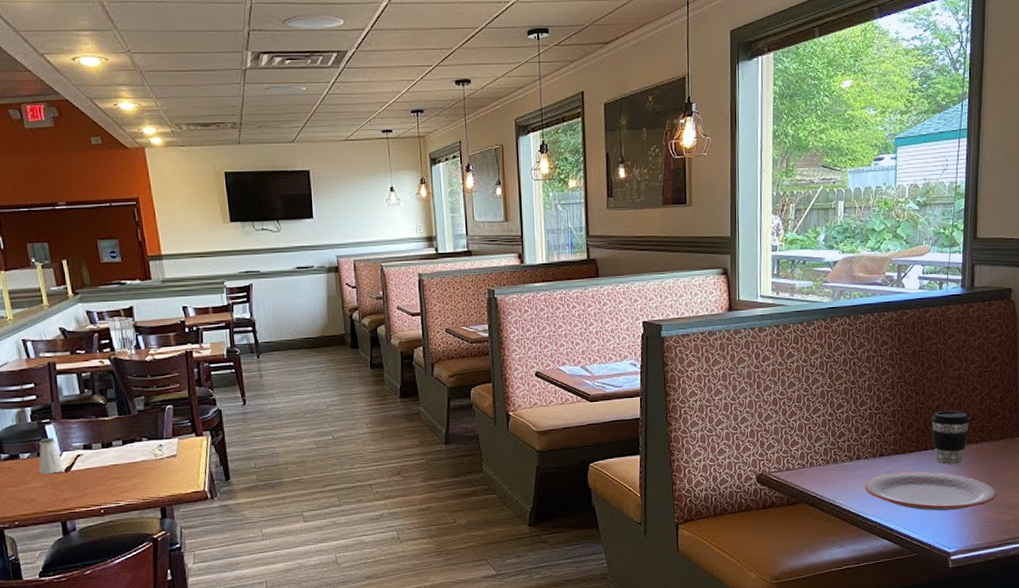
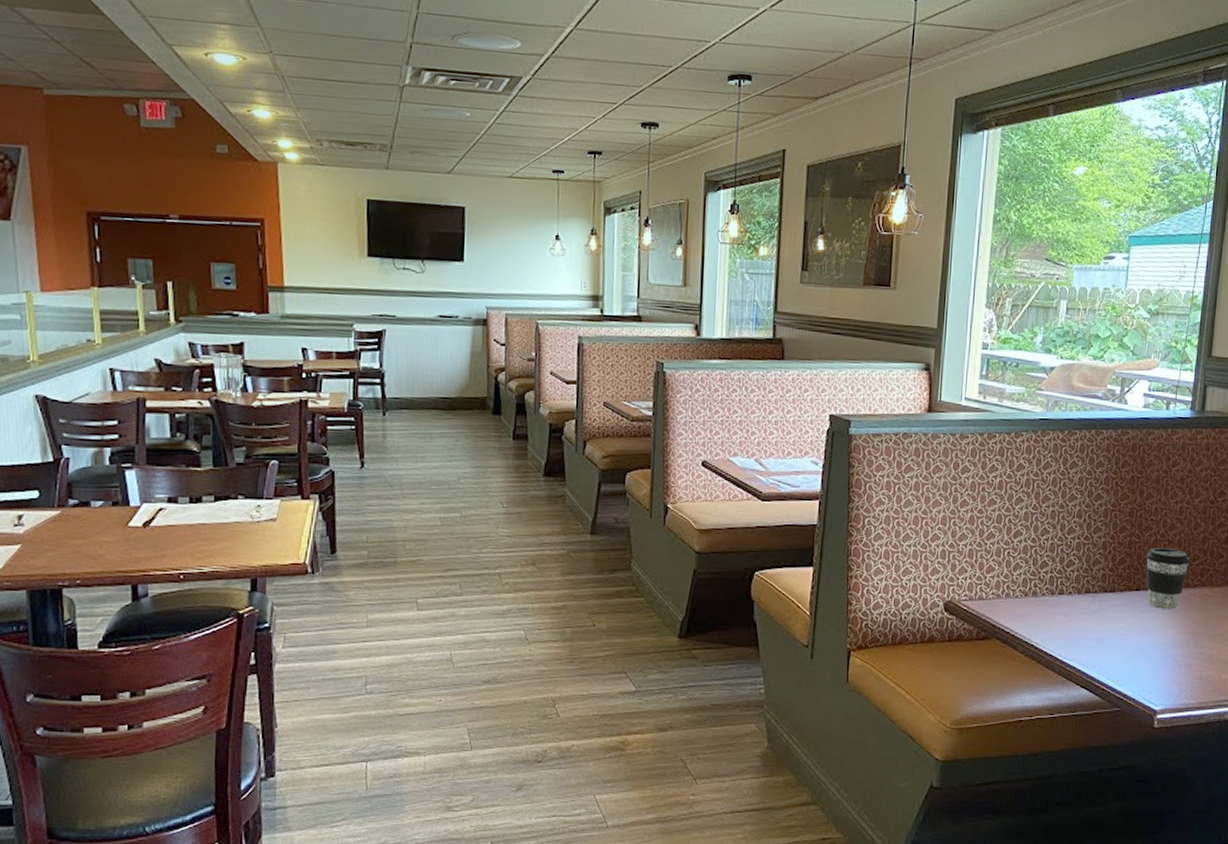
saltshaker: present [38,438,66,474] -> none [111,486,145,528]
plate: present [864,471,996,511] -> none [1065,613,1214,663]

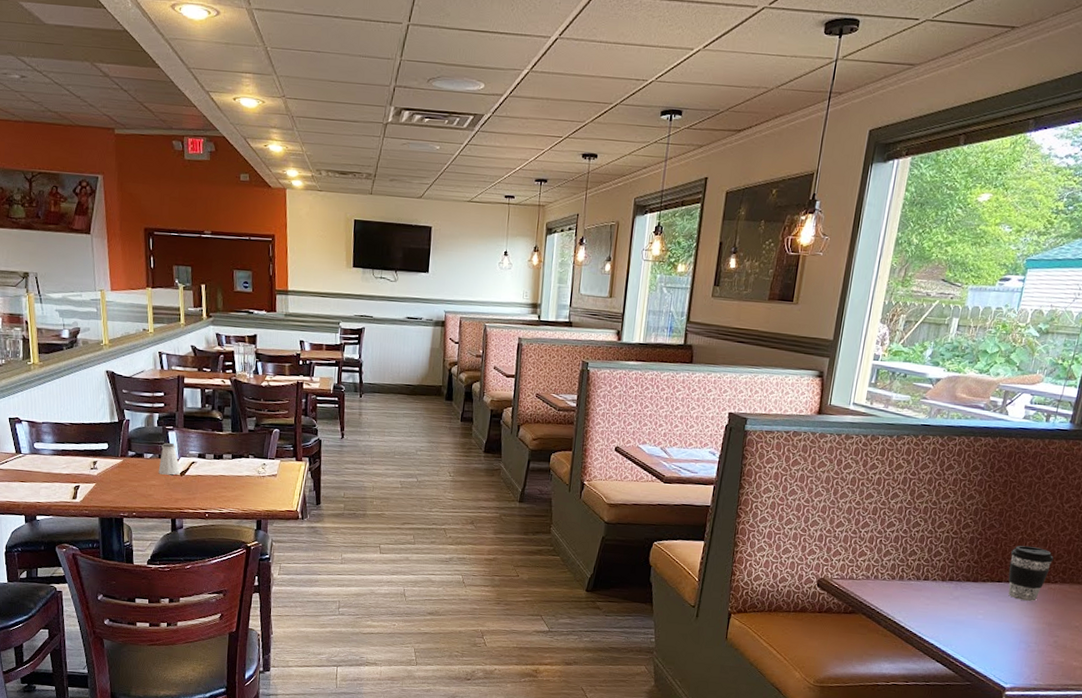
saltshaker: none [111,486,145,528] -> present [158,443,181,475]

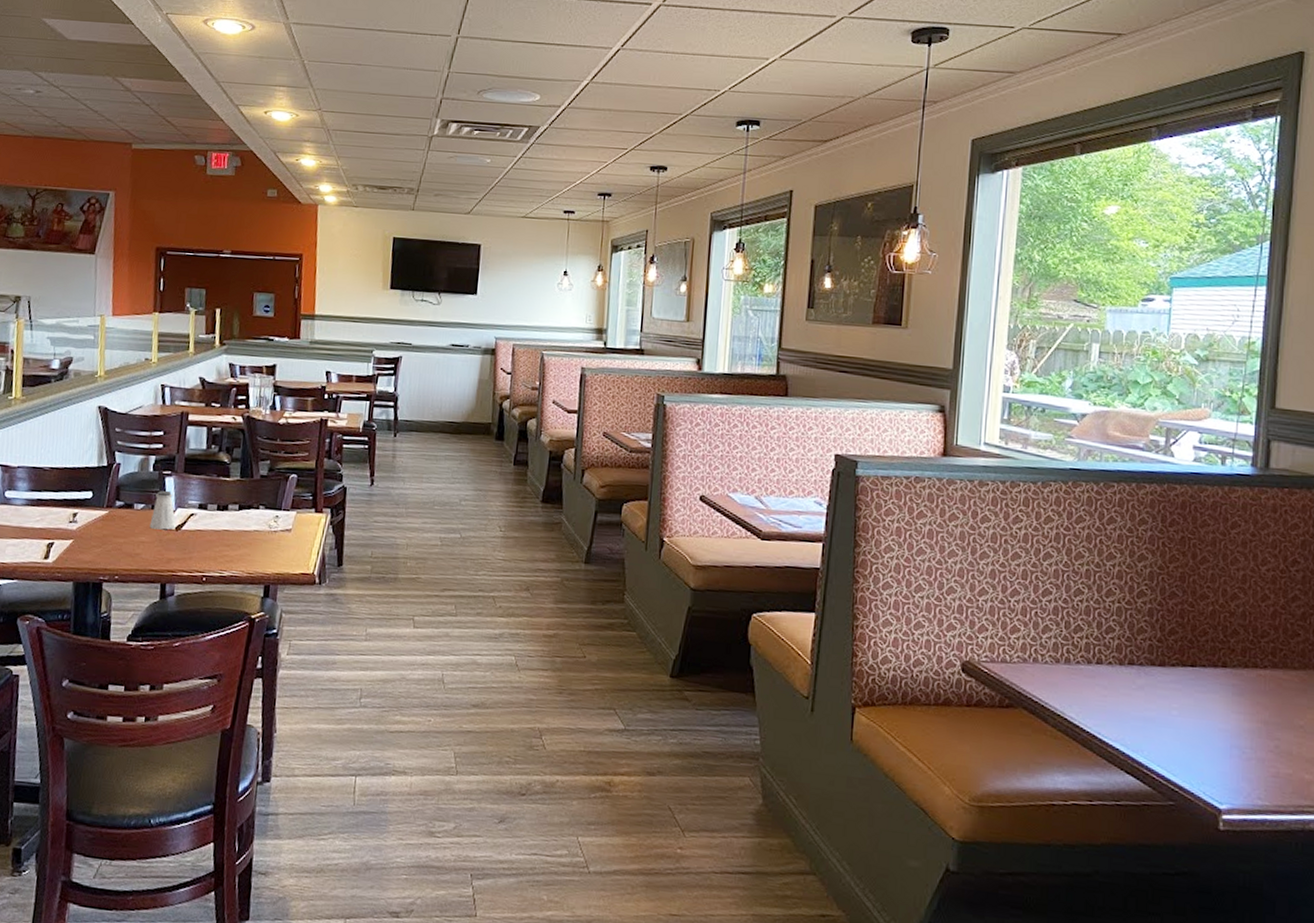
coffee cup: present [1008,545,1054,601] -> none [1202,619,1257,692]

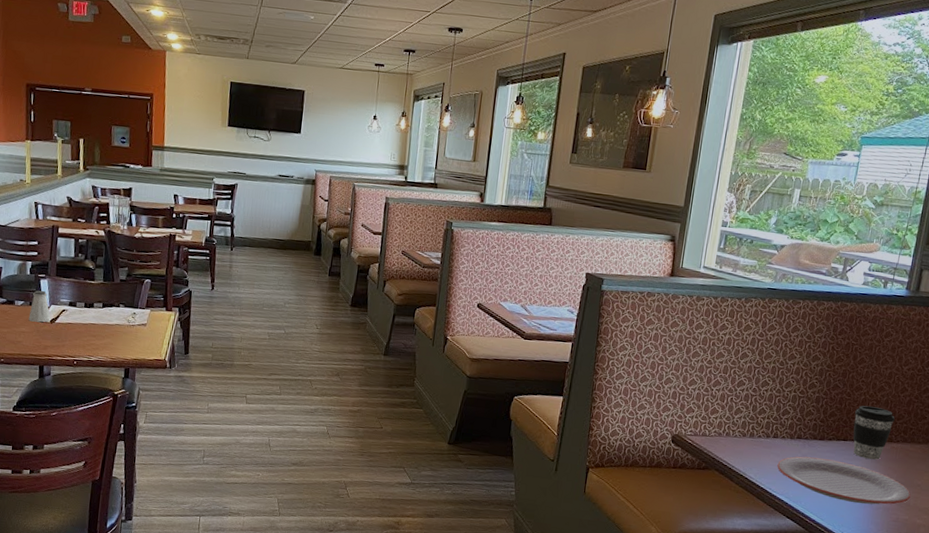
plate: none [1105,688,1292,754] -> present [777,456,911,505]
coffee cup: none [1202,619,1257,692] -> present [853,405,895,460]

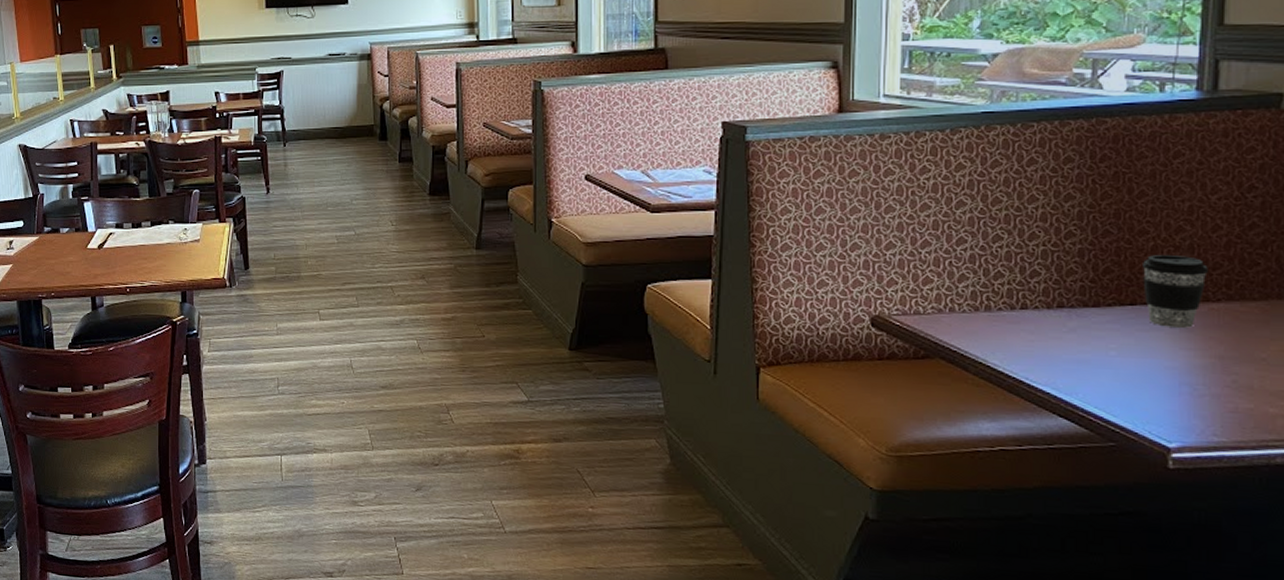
saltshaker: present [28,290,52,323] -> none [75,215,99,249]
plate: present [777,456,911,505] -> none [1032,331,1252,391]

